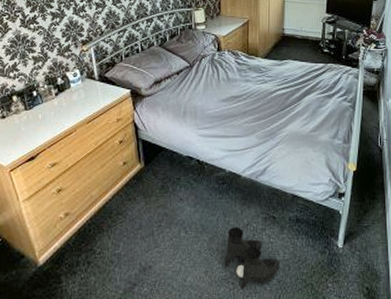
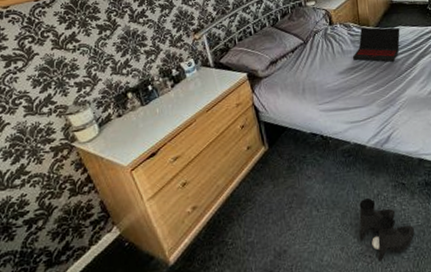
laptop: none [237,57,289,96] -> present [352,27,400,63]

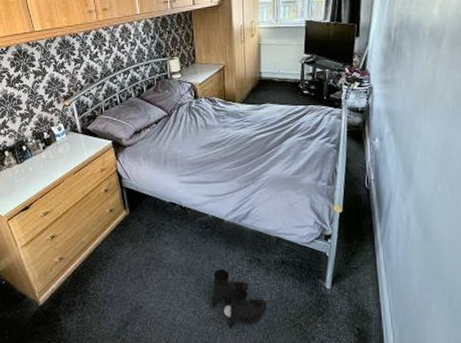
laptop: present [352,27,400,63] -> none [215,103,267,141]

